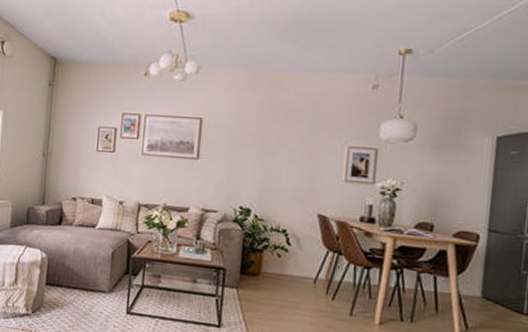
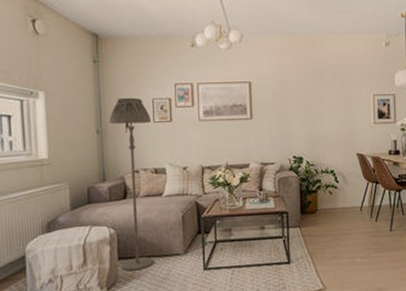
floor lamp: none [48,122,95,300] -> present [108,97,154,271]

